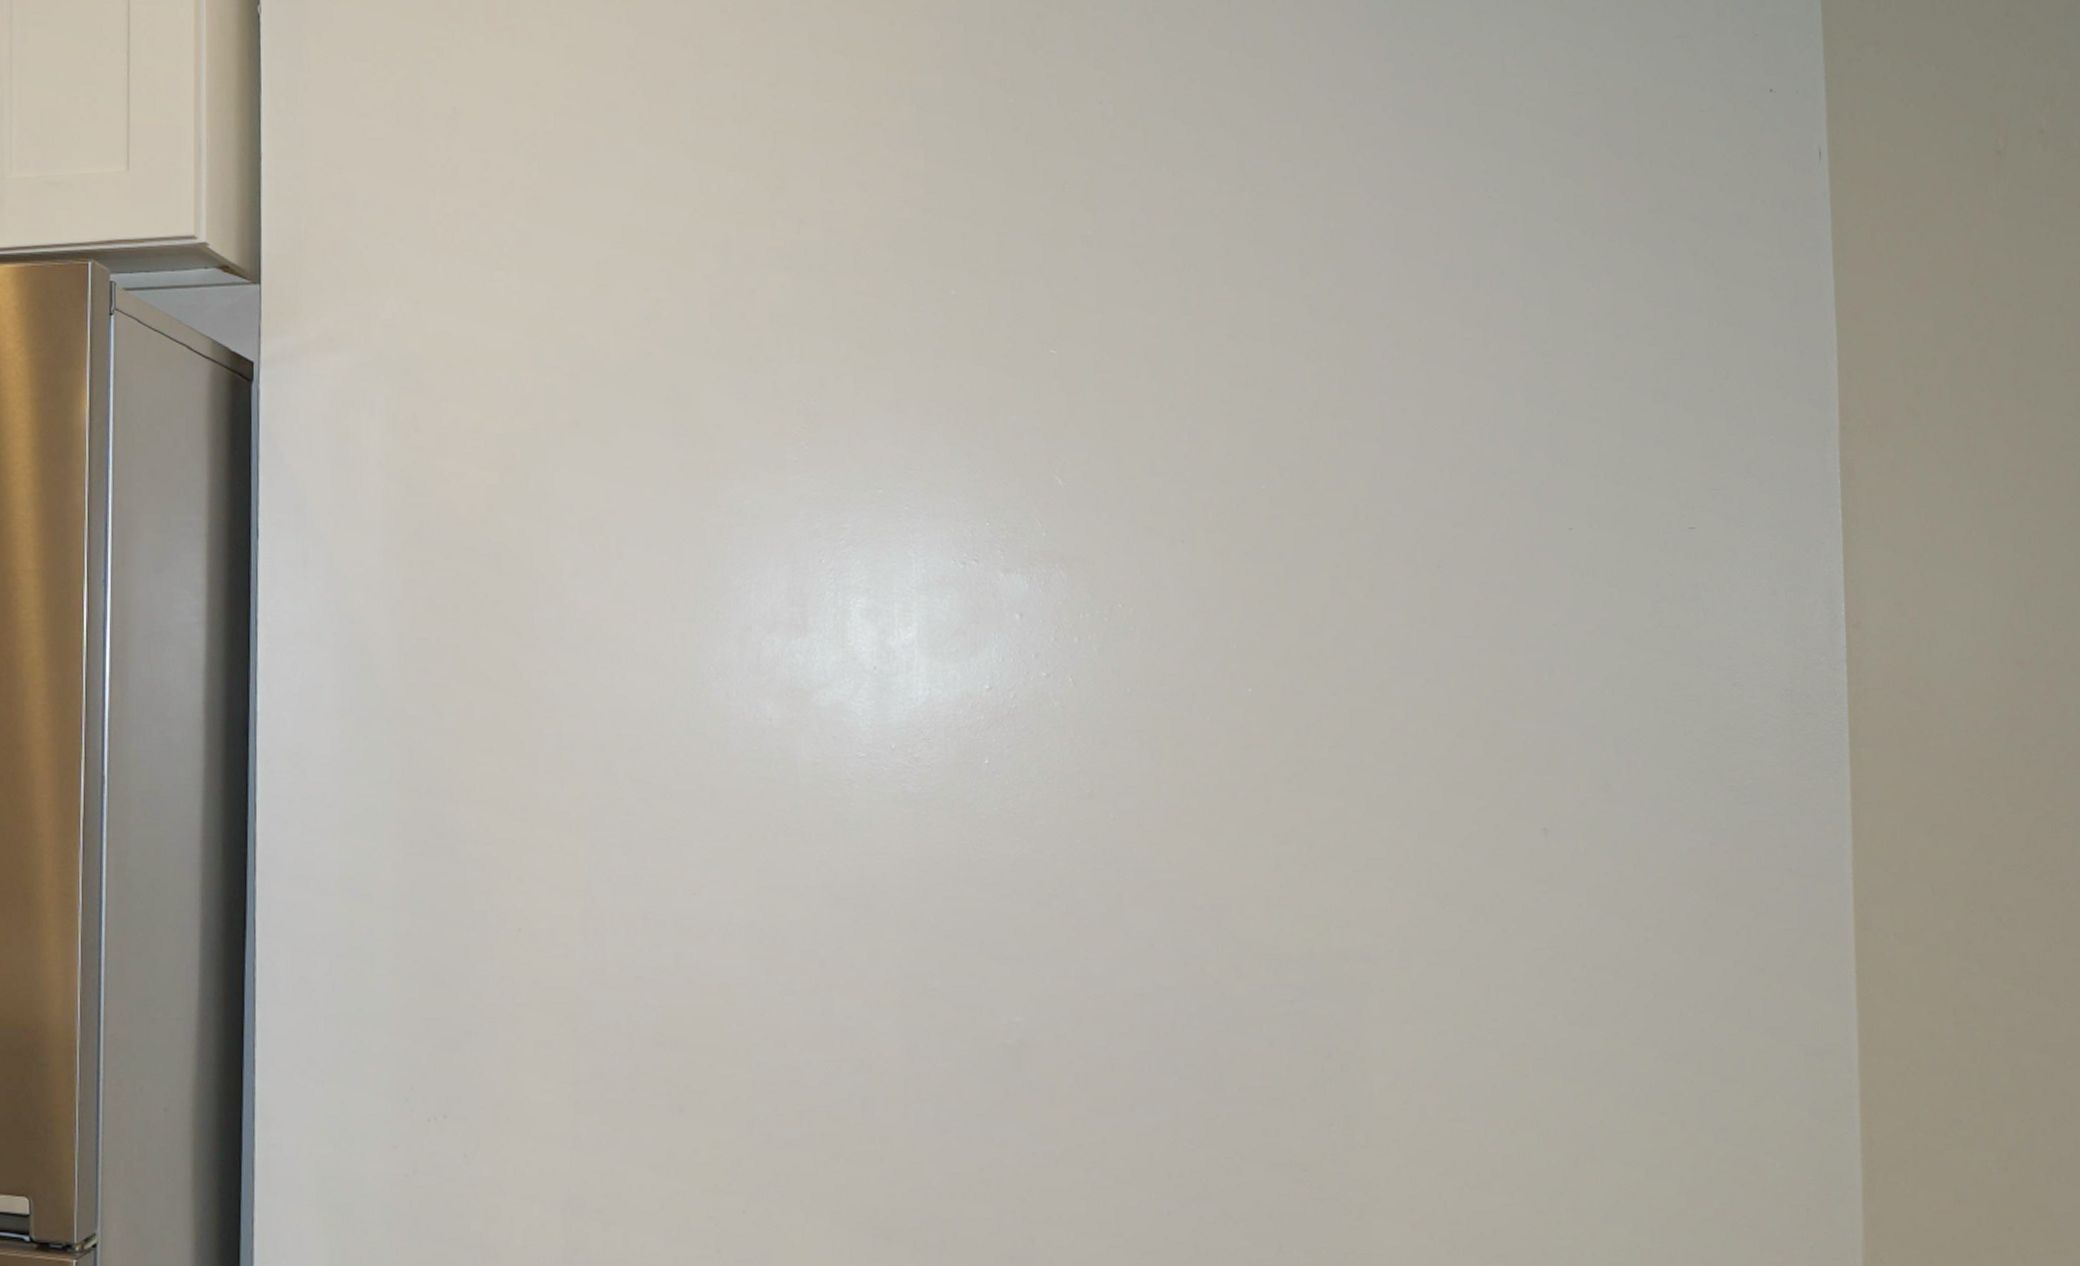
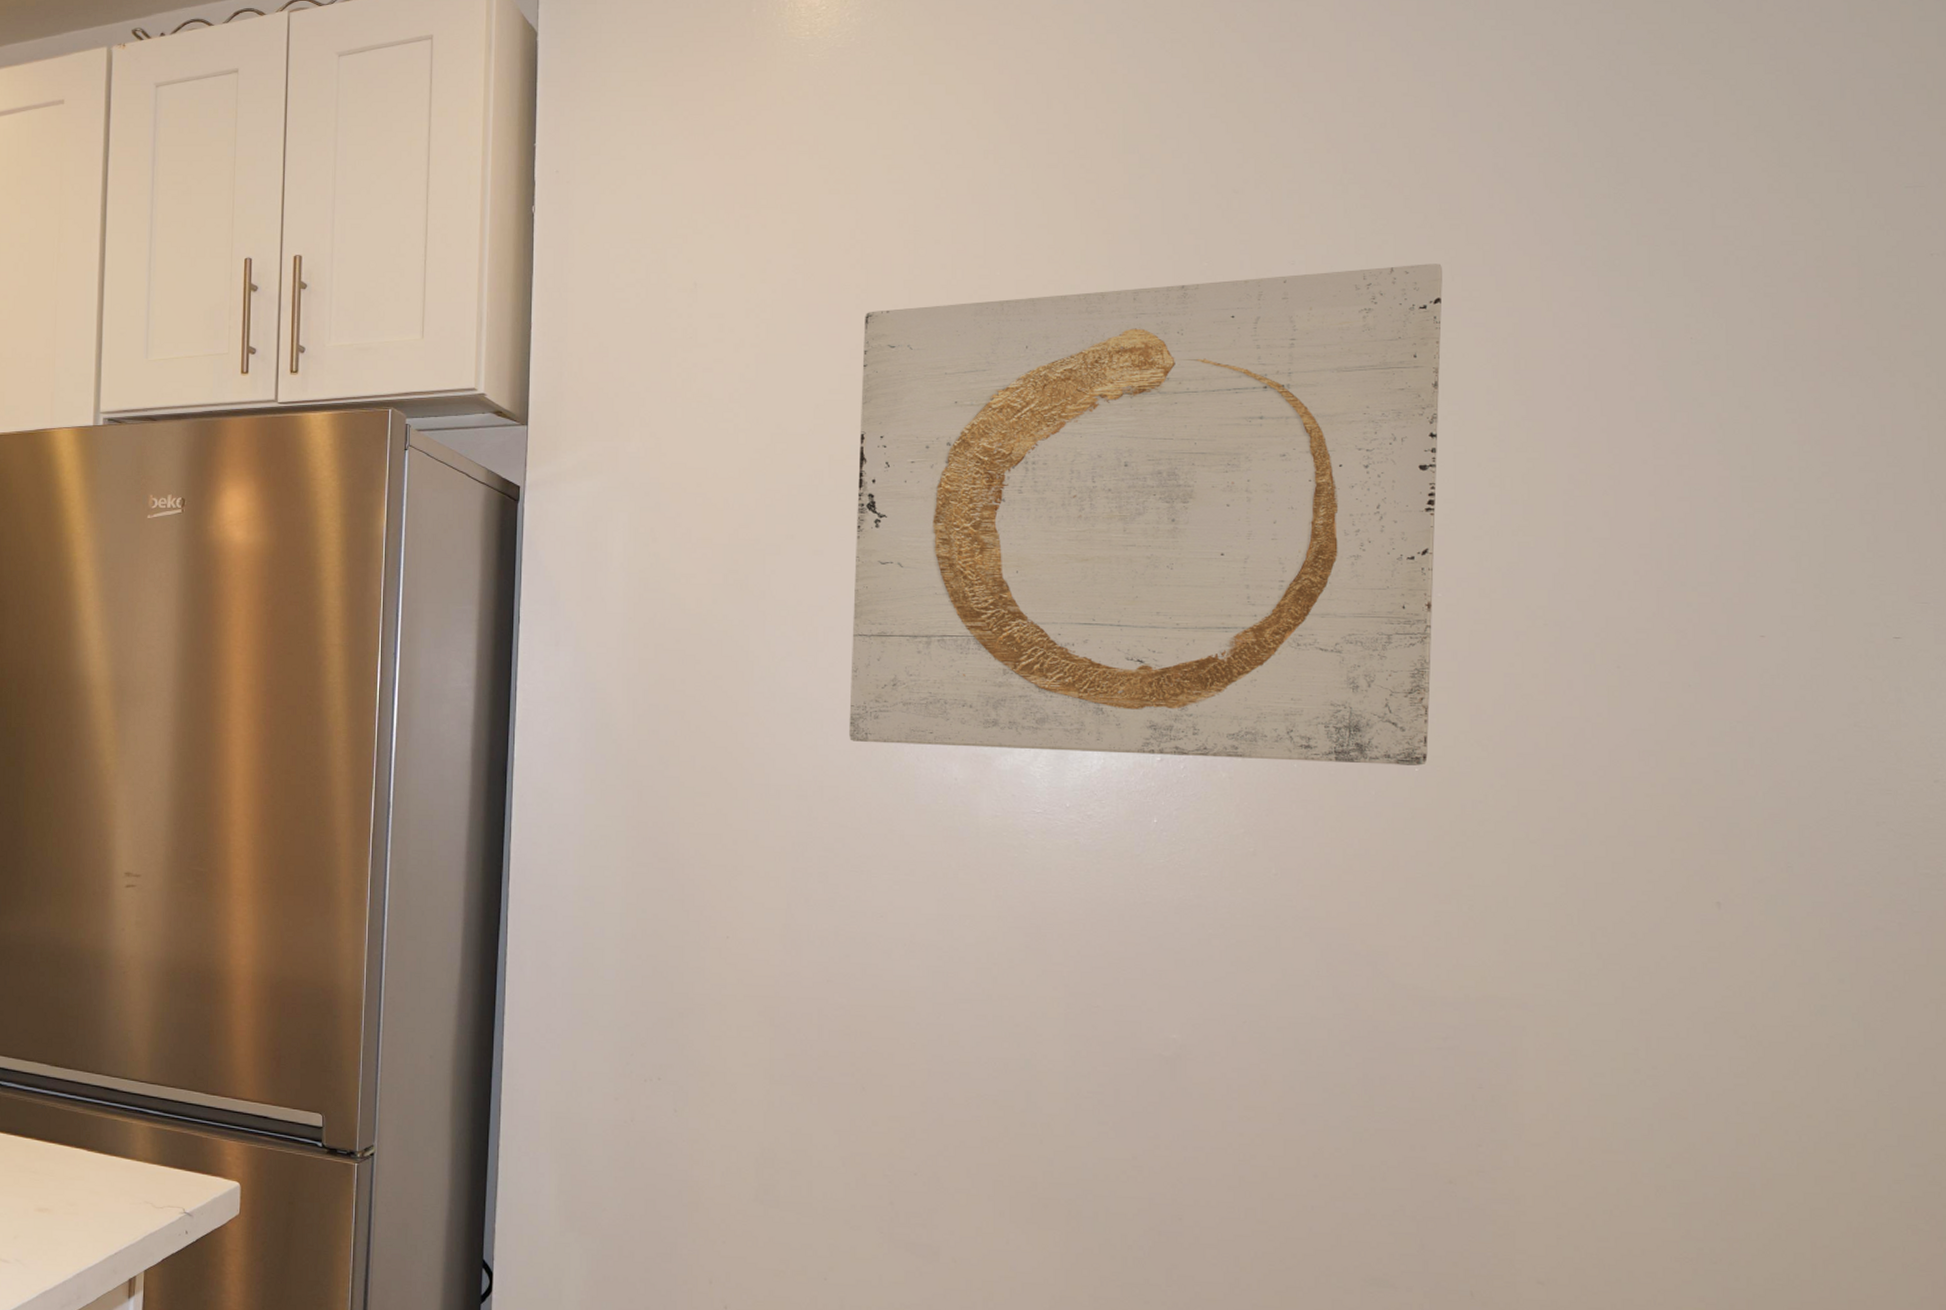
wall art: none [648,107,1260,685] -> present [849,264,1442,766]

